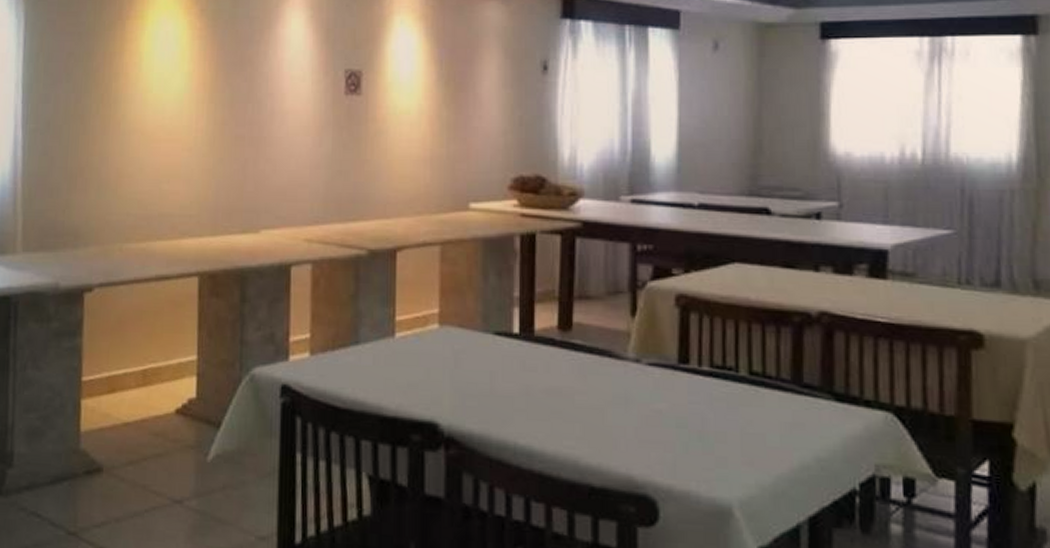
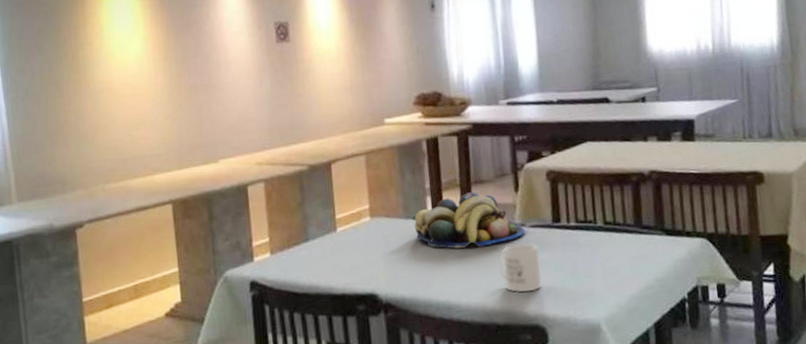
fruit bowl: none [494,309,640,382] -> present [414,192,525,249]
mug: none [600,384,657,451] -> present [498,243,541,293]

